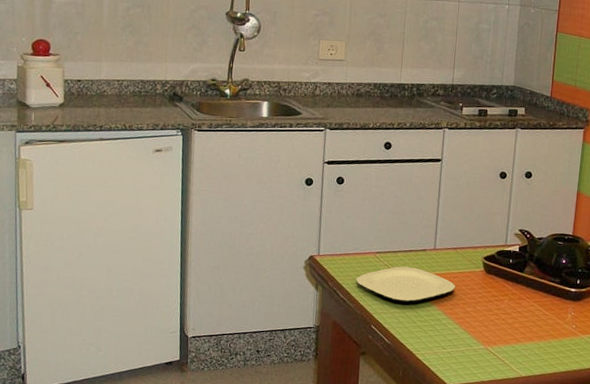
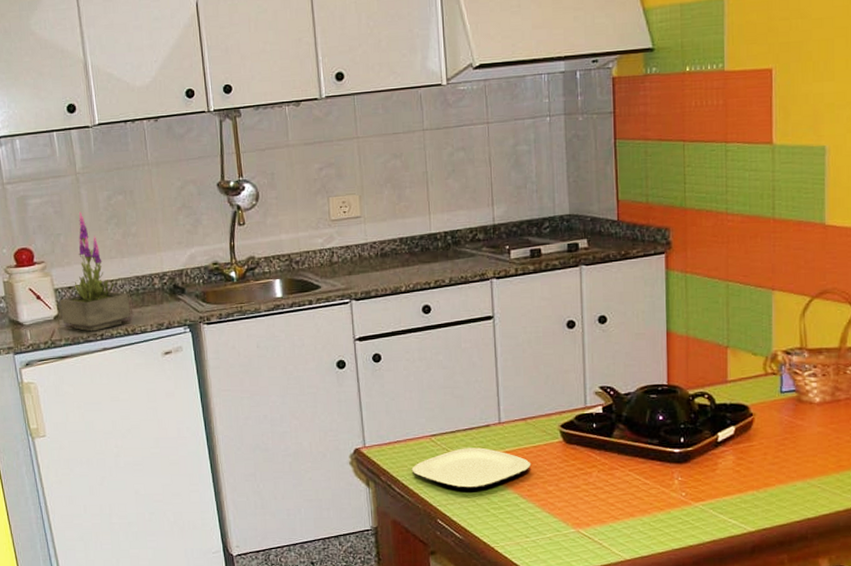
potted plant: none [67,16,132,123] -> present [60,211,131,332]

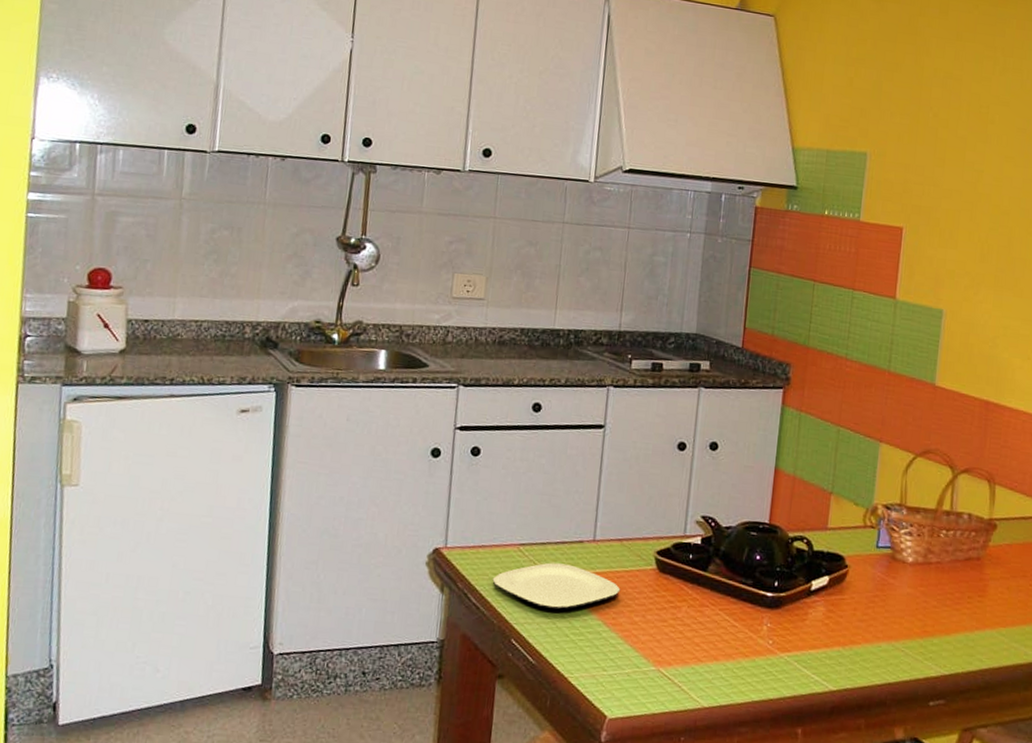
potted plant: present [60,211,131,332] -> none [129,240,213,374]

